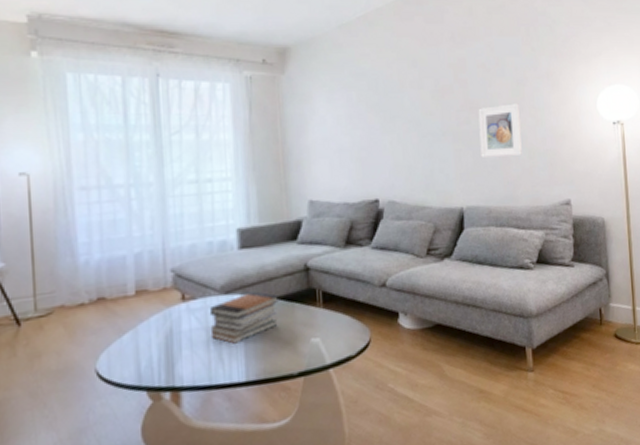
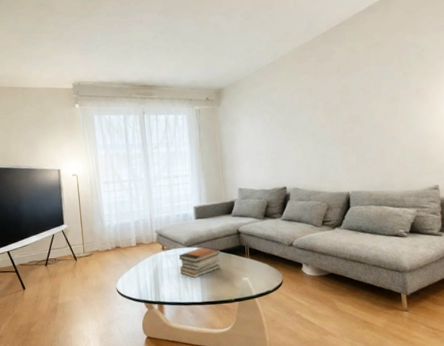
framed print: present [478,103,522,158] -> none [360,114,396,156]

